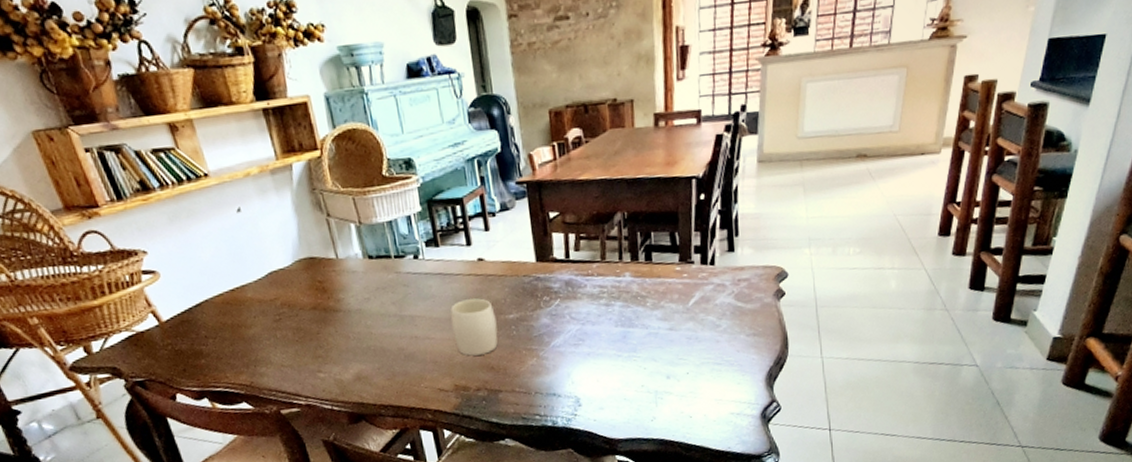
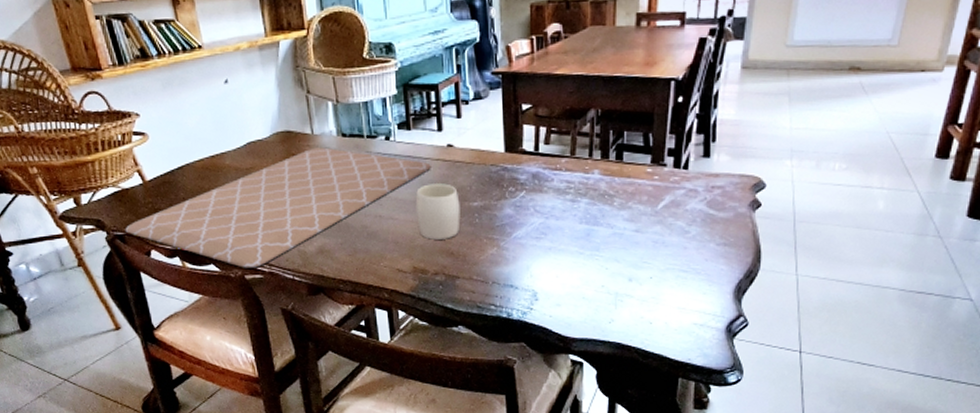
placemat: none [144,271,463,403] -> present [125,147,431,268]

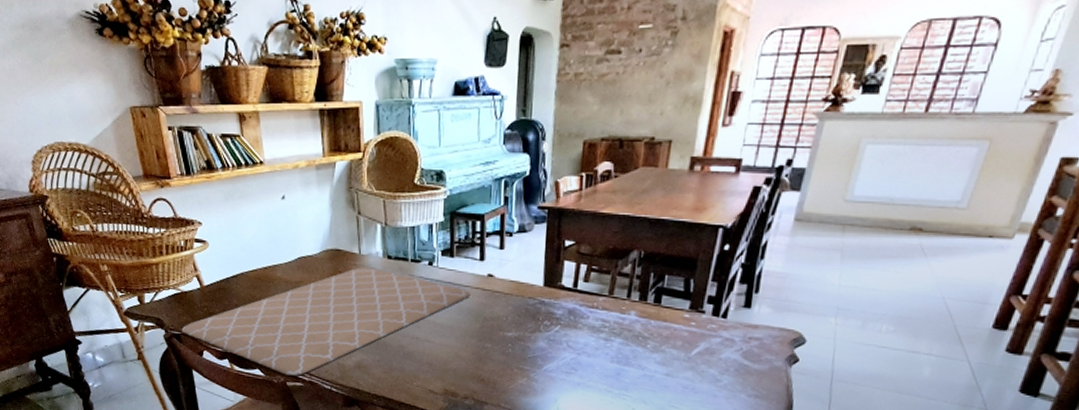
mug: present [415,183,461,240] -> none [451,311,495,366]

